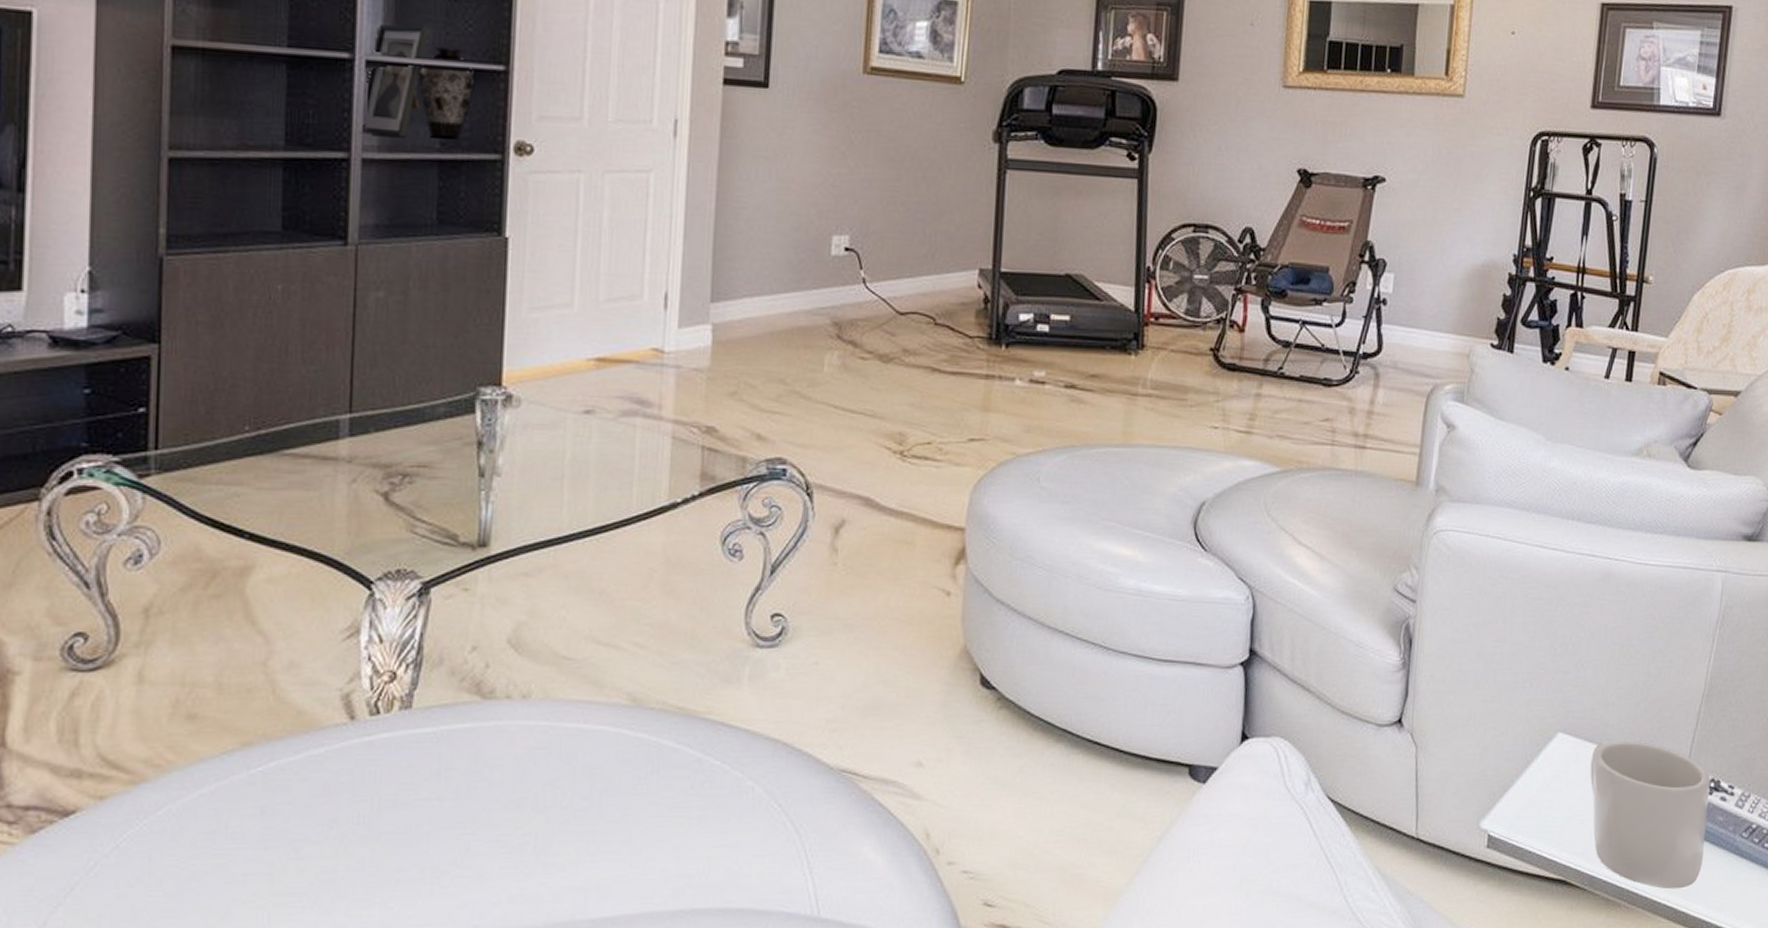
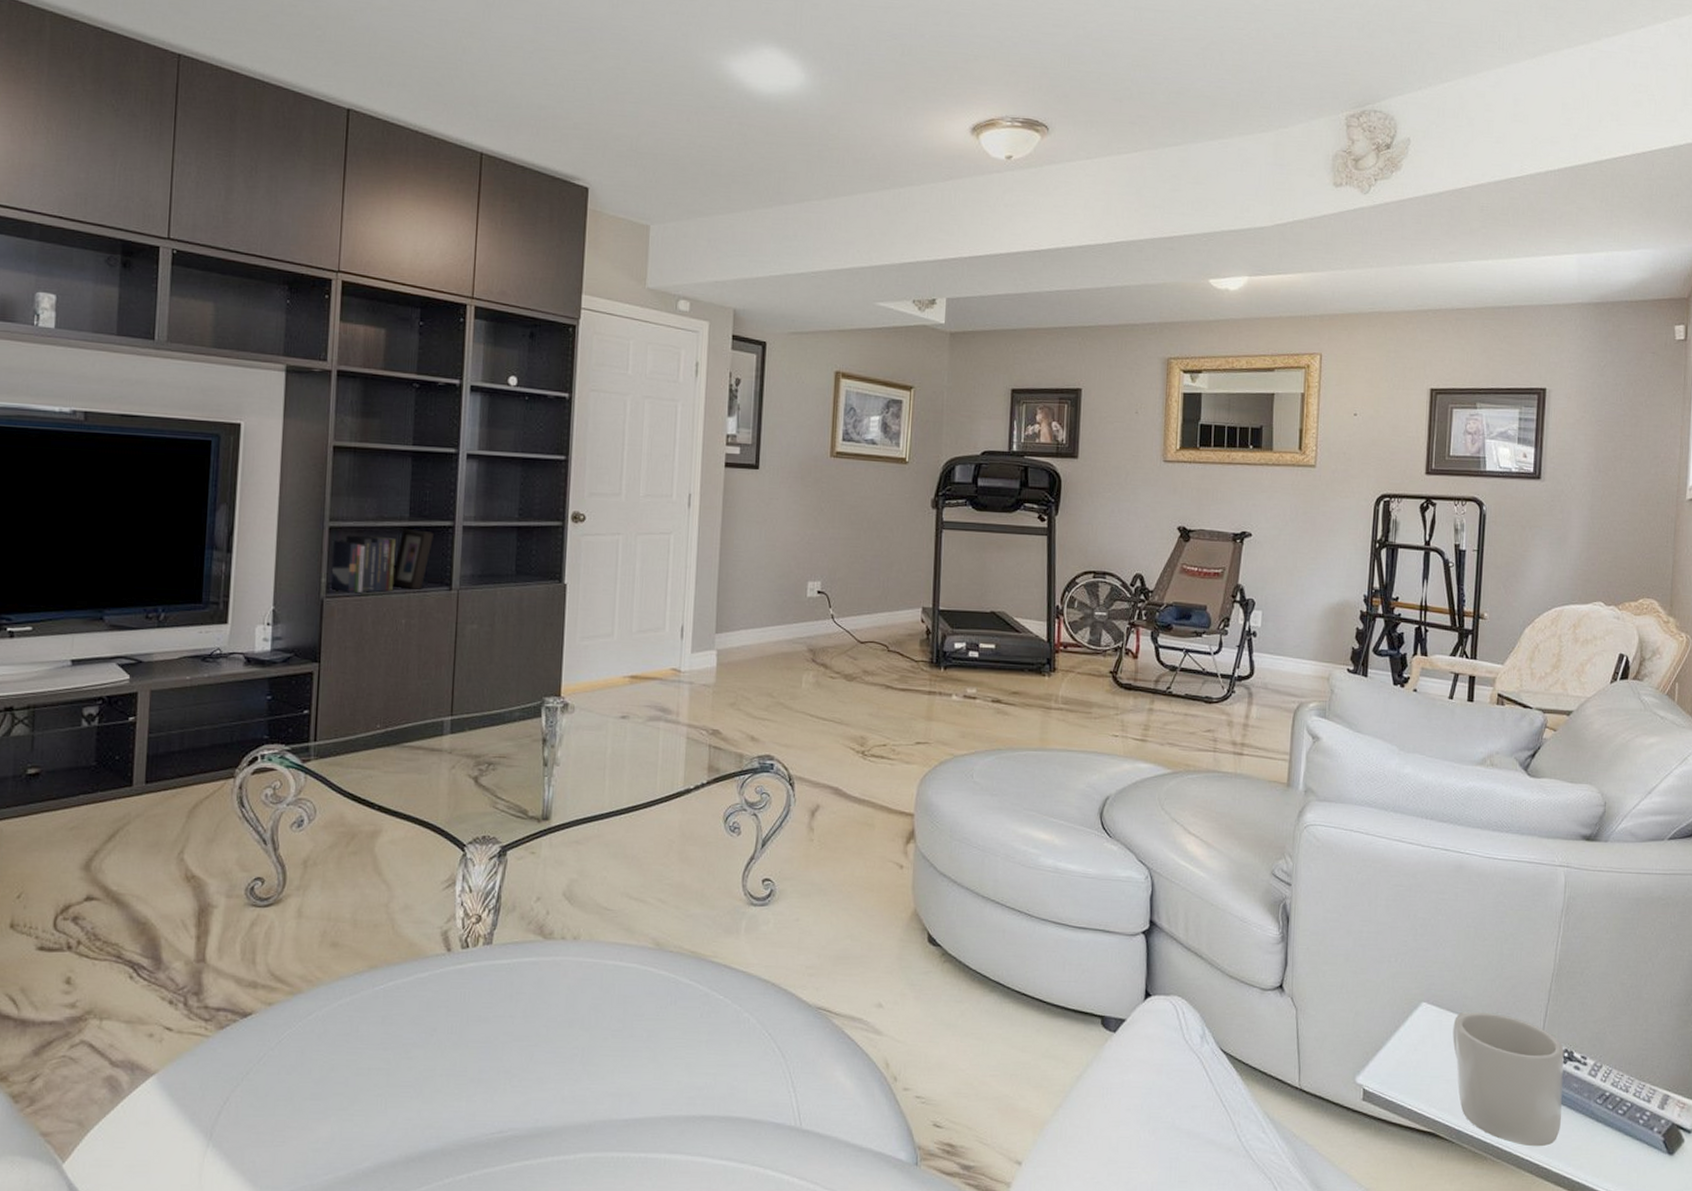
books: none [174,170,266,249] -> present [331,536,396,593]
picture frame: none [261,160,320,244] -> present [392,528,433,590]
picture frame: present [359,24,429,138] -> none [461,427,512,511]
decorative vase: present [419,47,474,139] -> none [504,443,543,511]

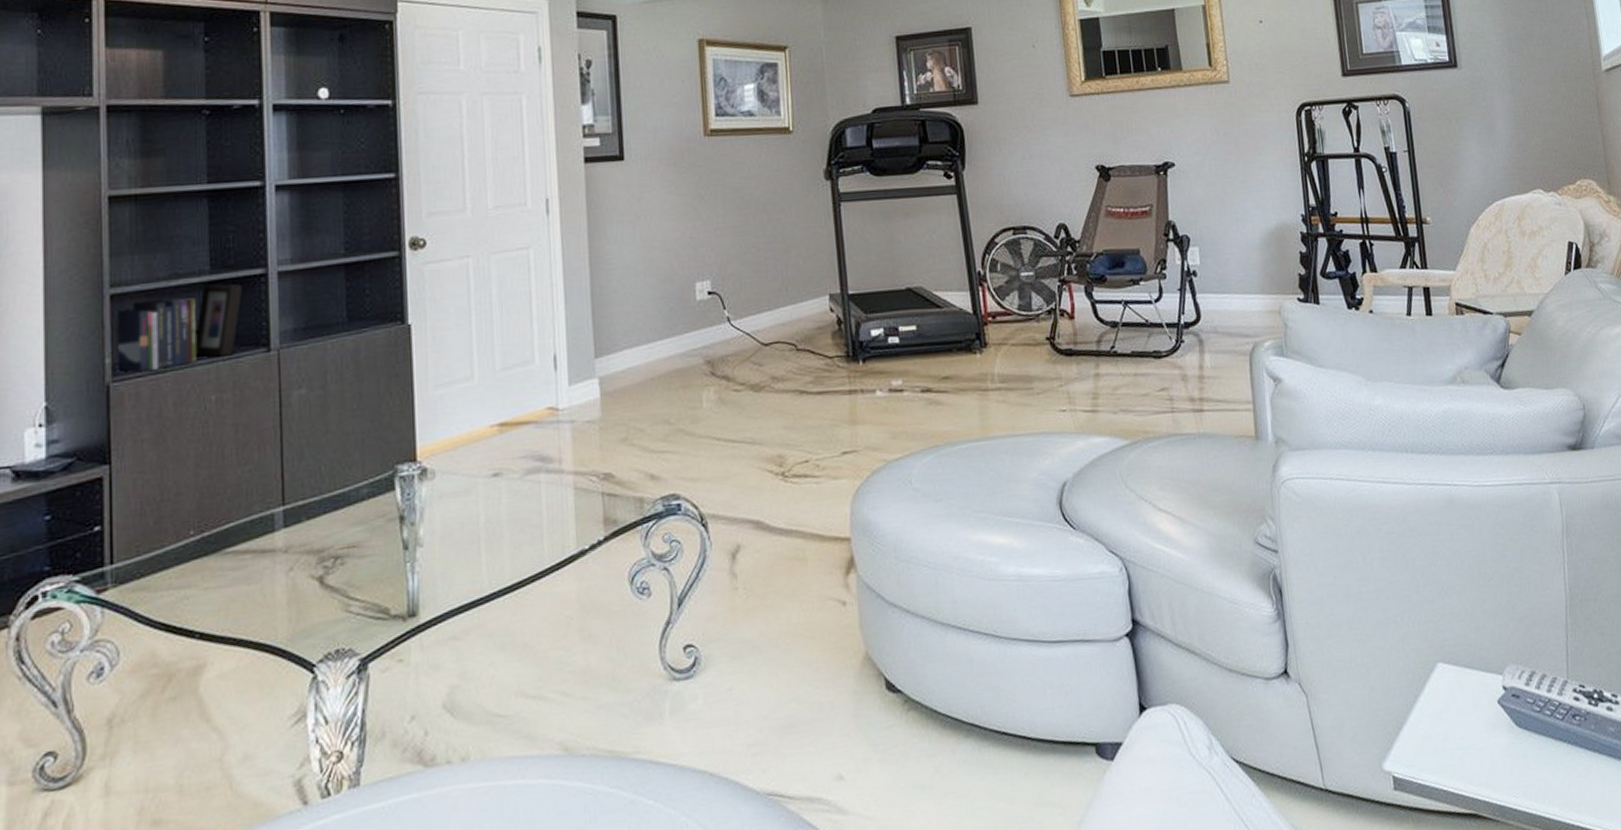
mug: present [1452,1011,1564,1147] -> none [1474,661,1606,811]

